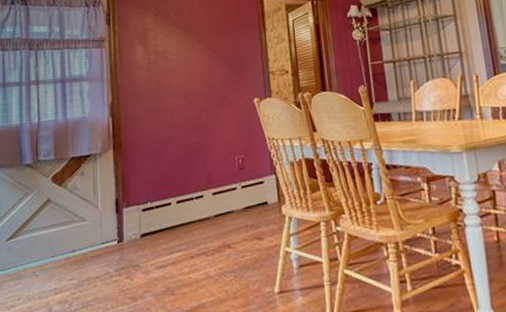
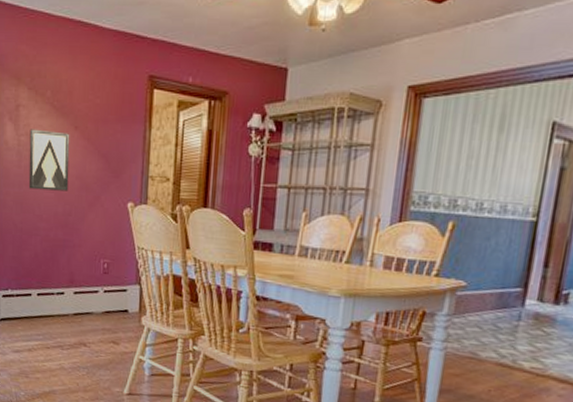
wall art: none [158,46,198,101] -> present [28,129,70,191]

